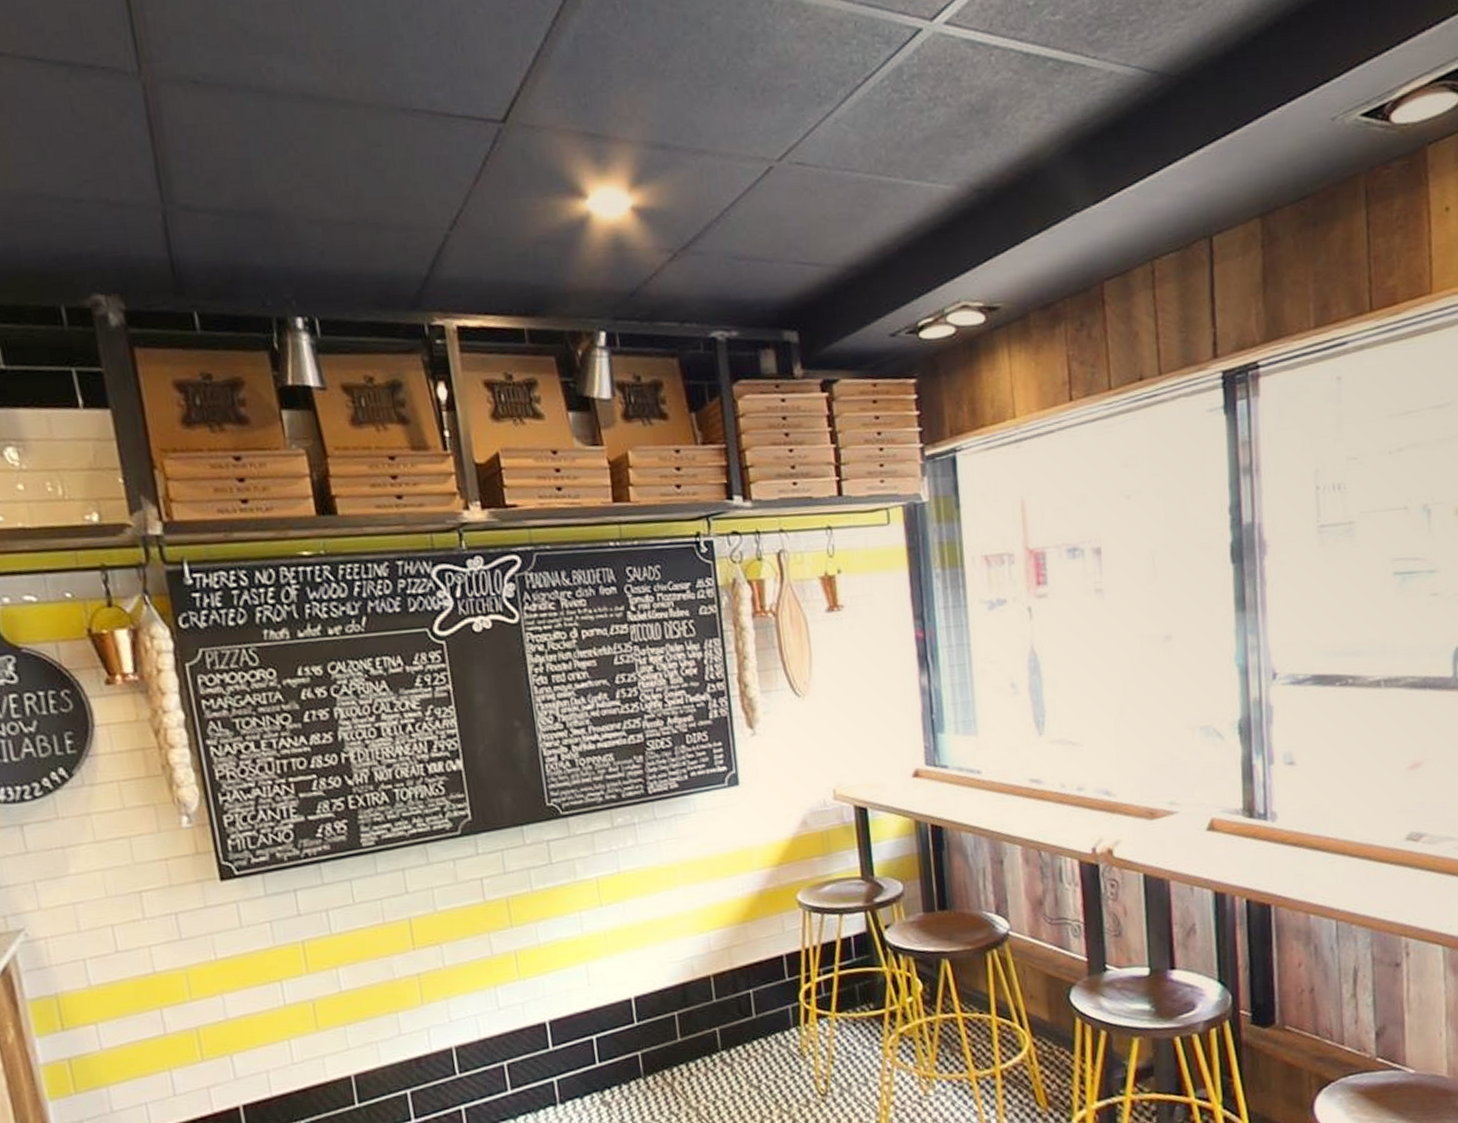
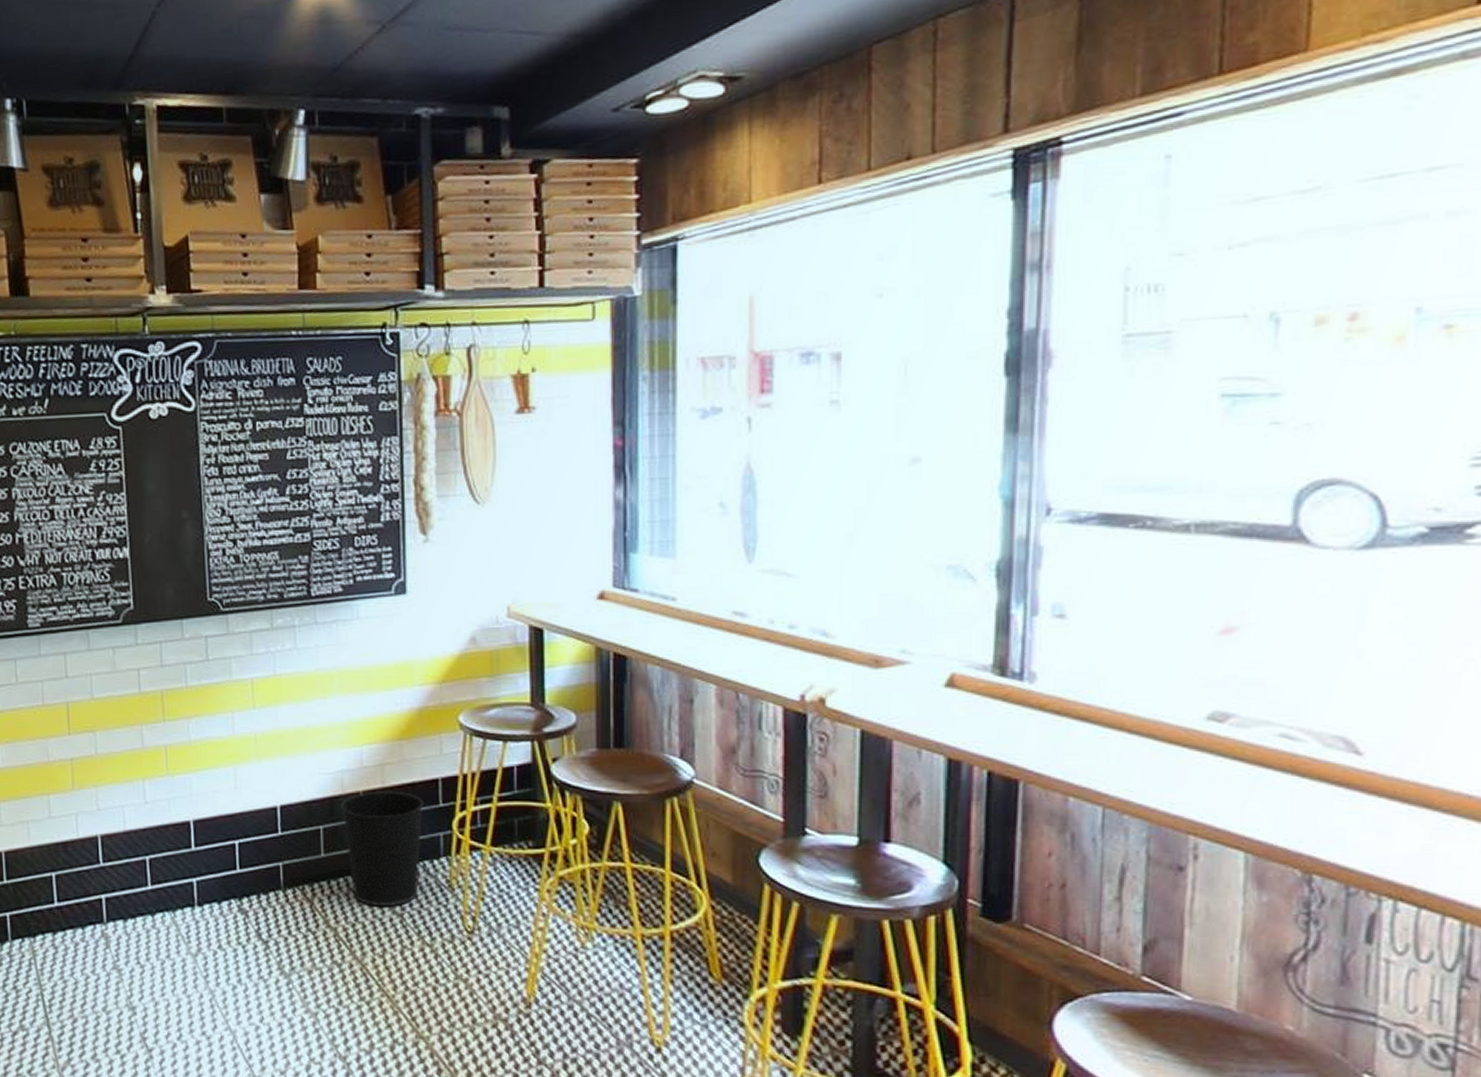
wastebasket: none [693,971,773,1082] -> present [341,791,423,907]

